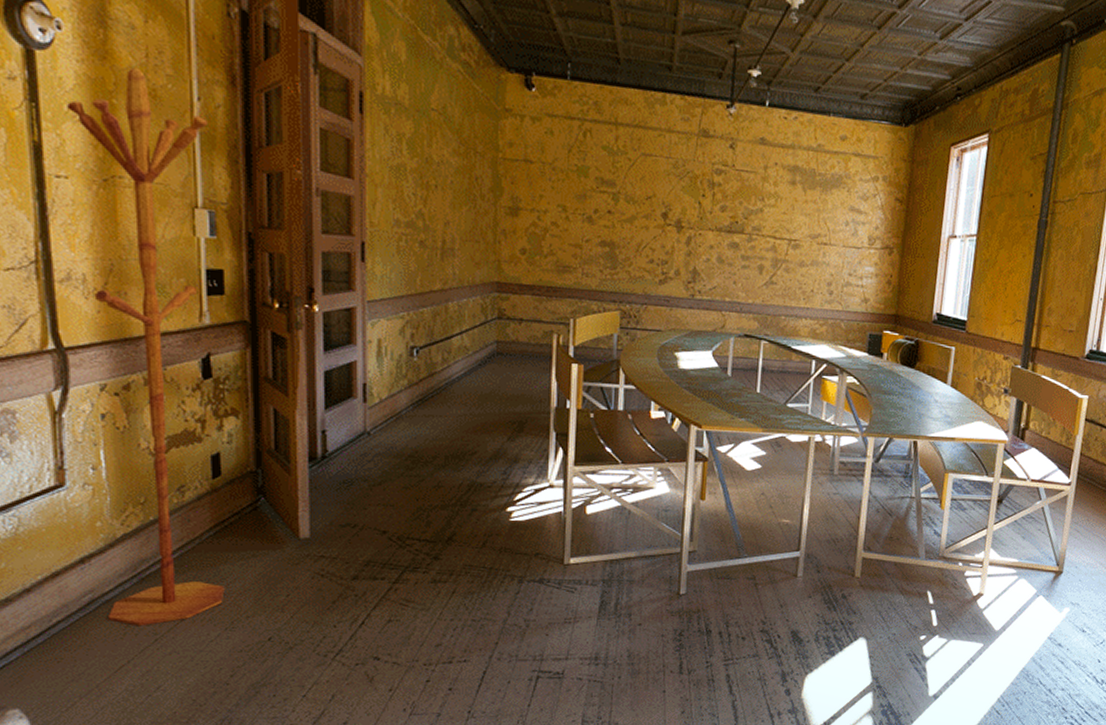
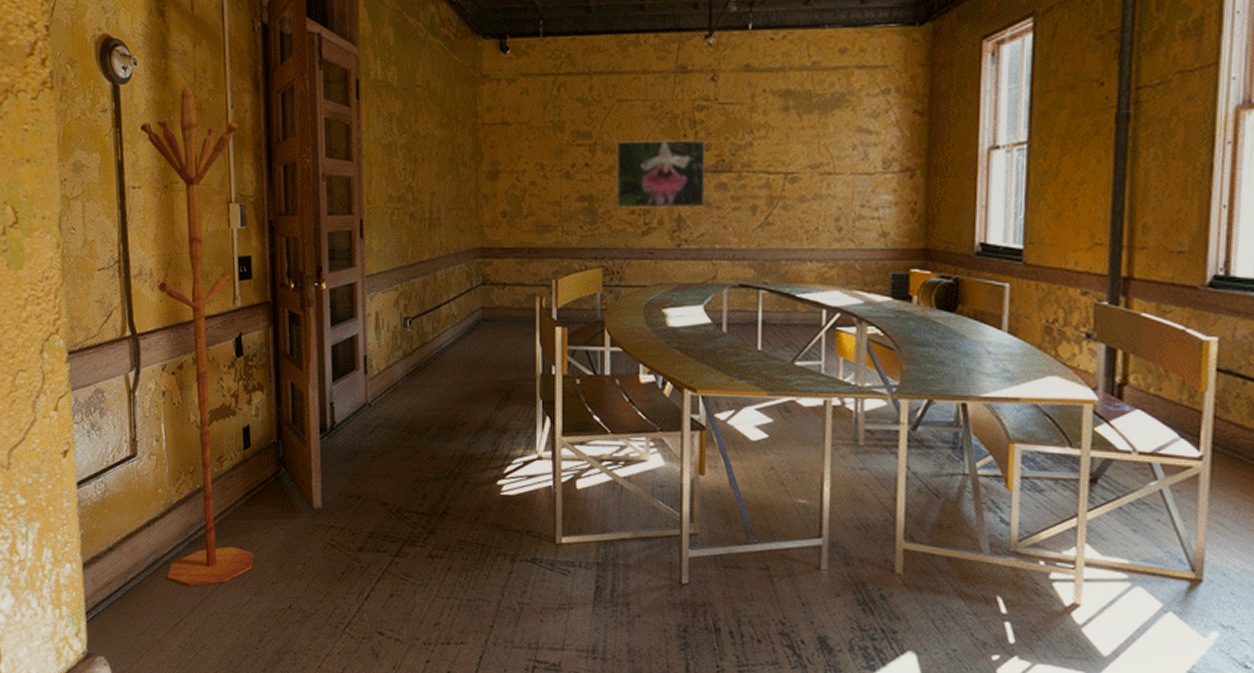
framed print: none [637,193,722,262] -> present [616,140,705,208]

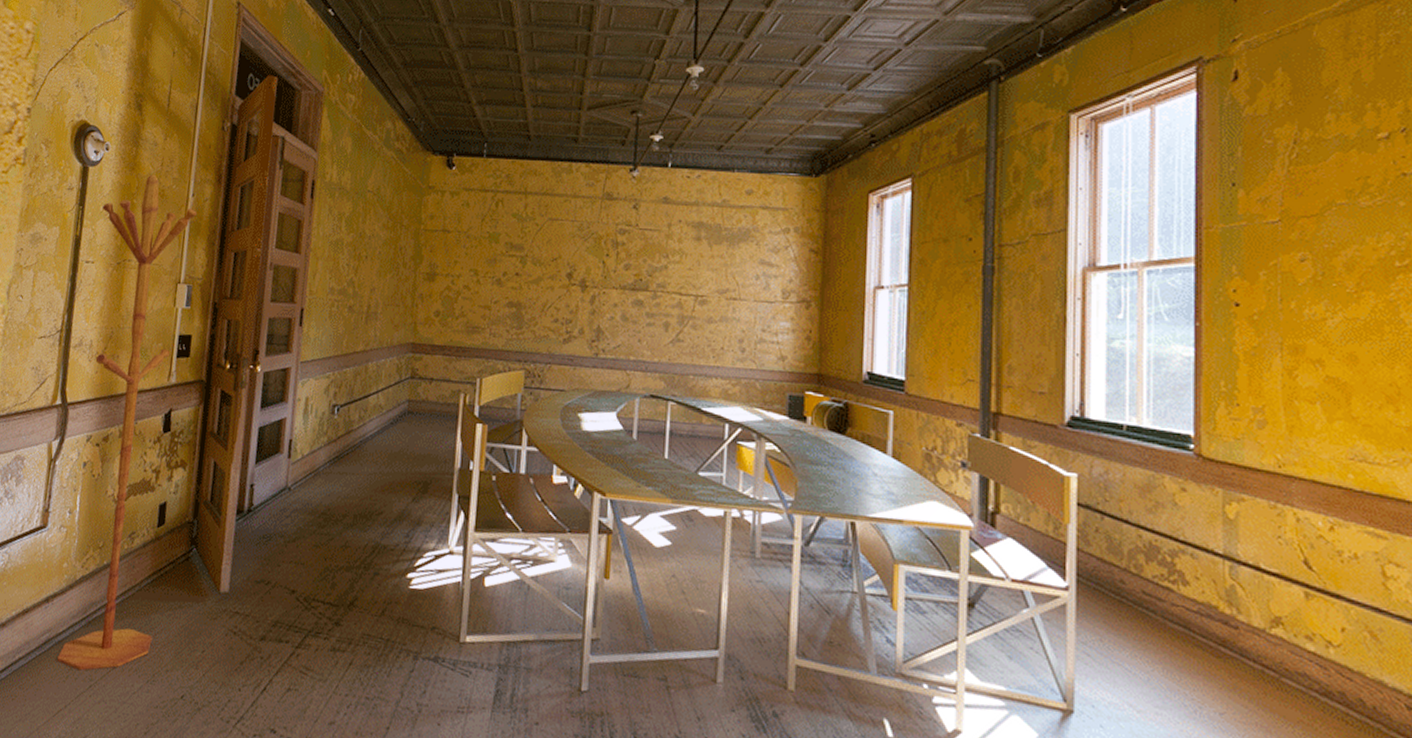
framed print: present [616,140,705,208] -> none [542,255,625,320]

